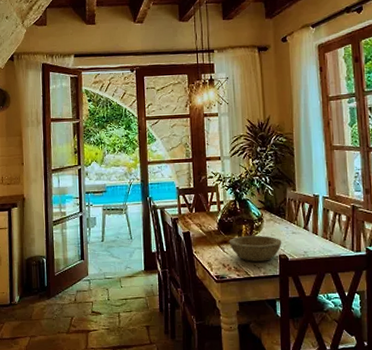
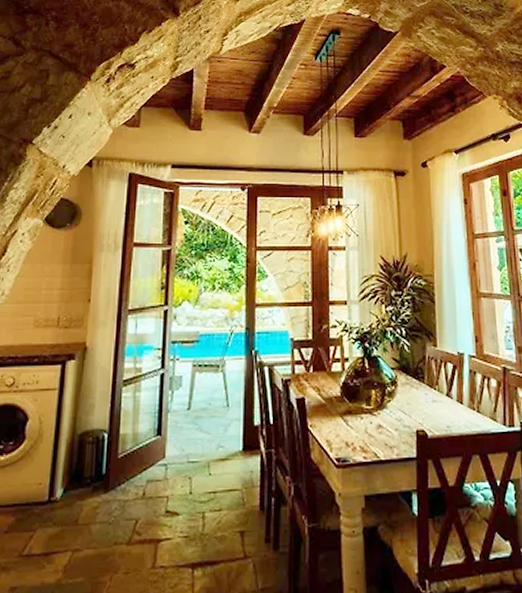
bowl: present [229,235,282,262] -> none [354,403,420,439]

